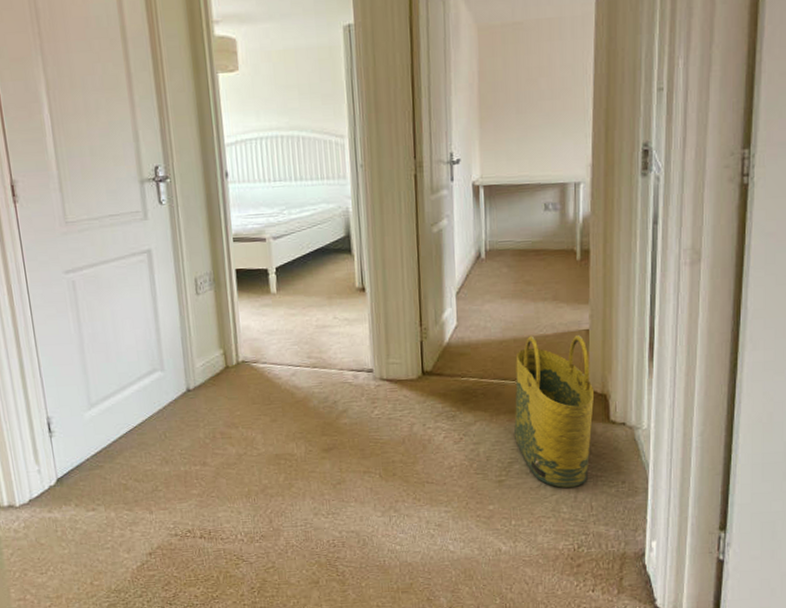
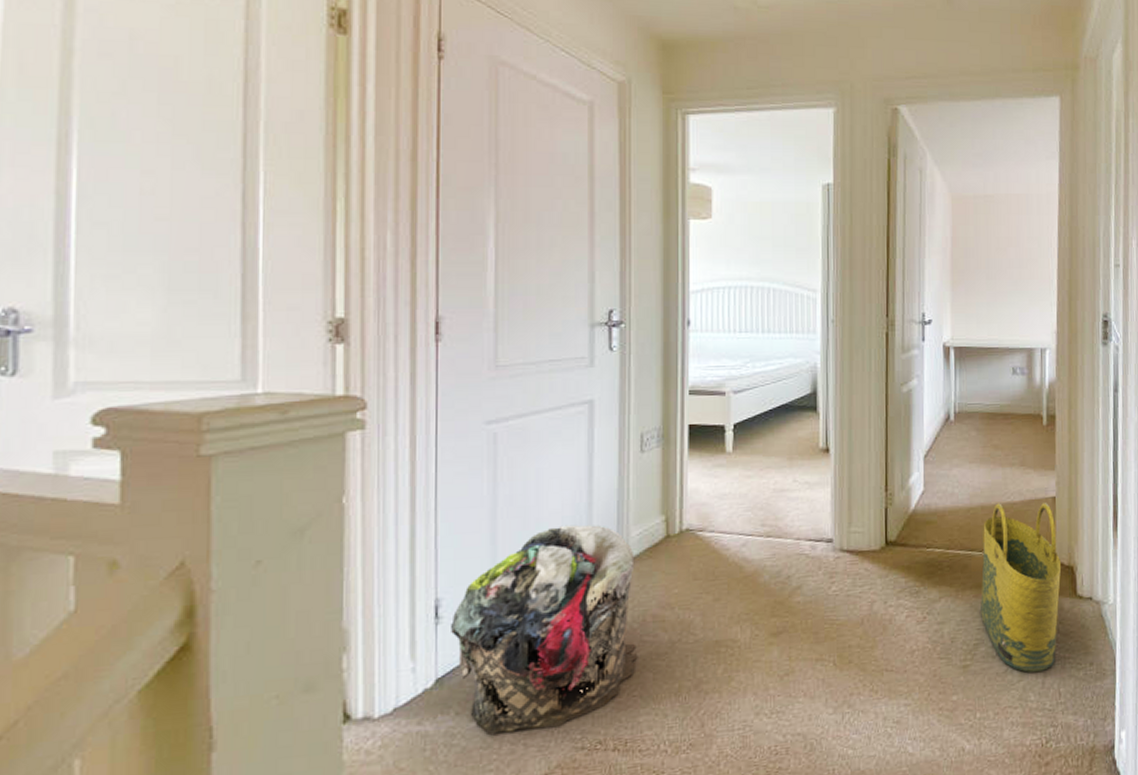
laundry basket: none [62,357,213,523] -> present [451,524,638,736]

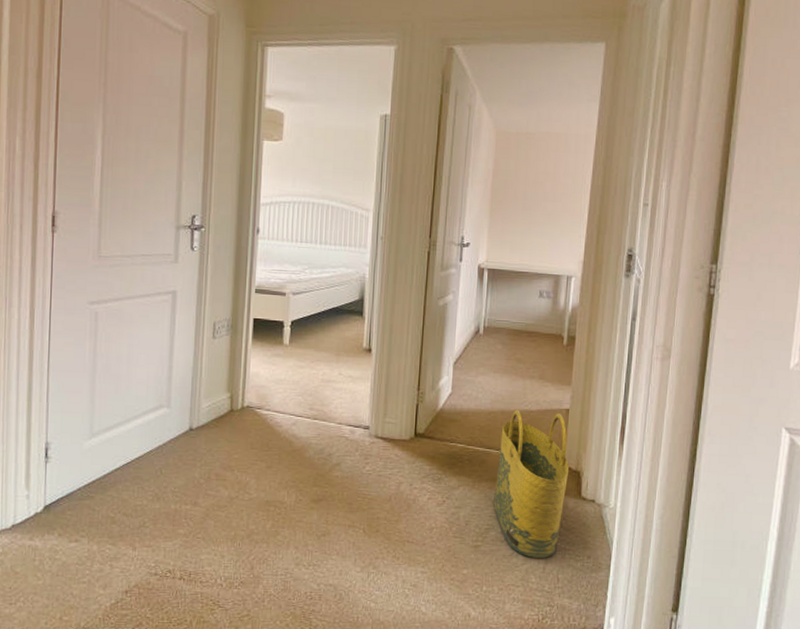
laundry basket: present [451,524,638,736] -> none [57,393,204,555]

